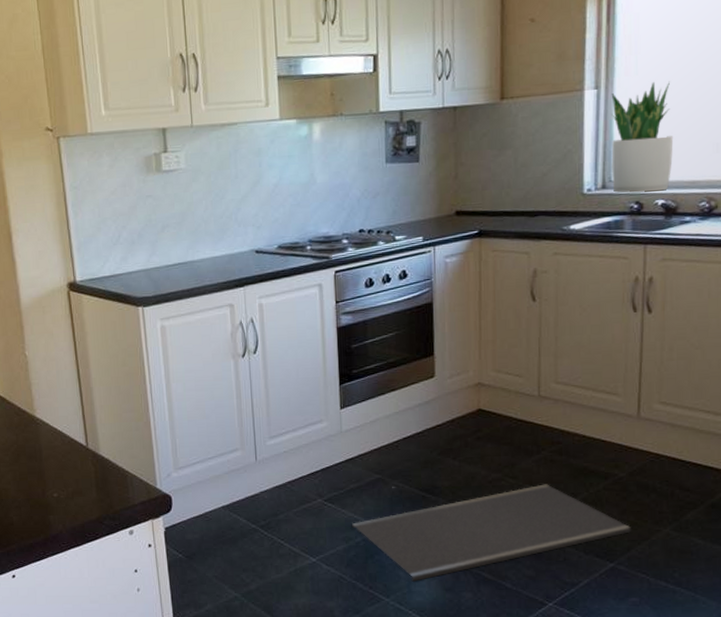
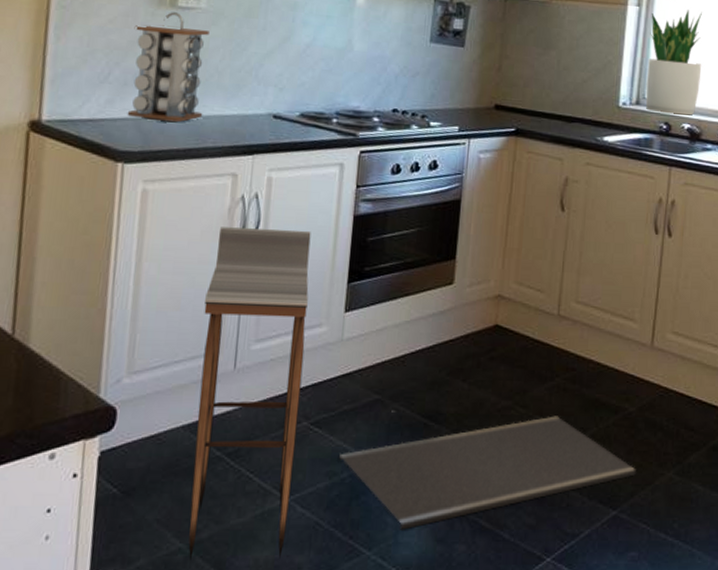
spice rack: none [131,176,198,270] -> present [127,12,209,123]
bar stool: none [224,345,317,606] -> present [188,227,311,561]

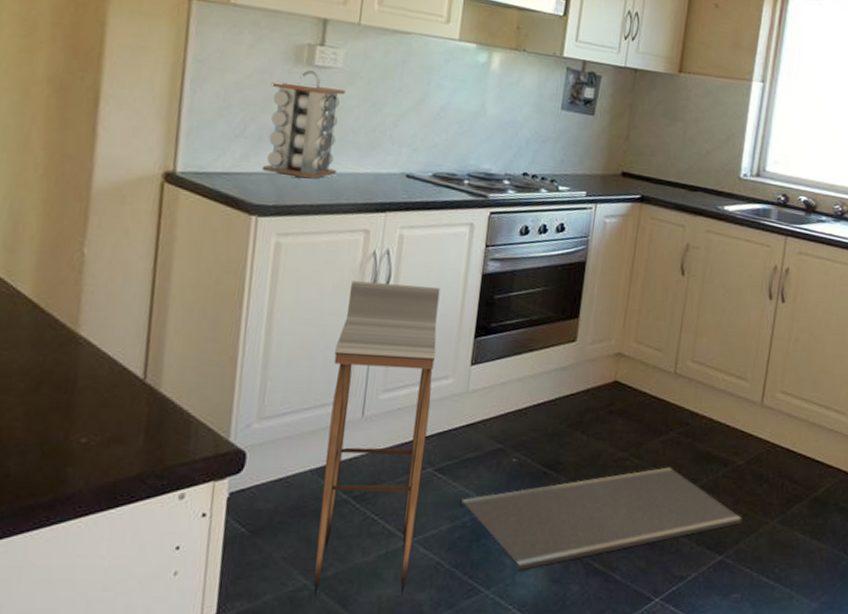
planter: present [645,10,702,116] -> none [765,88,823,189]

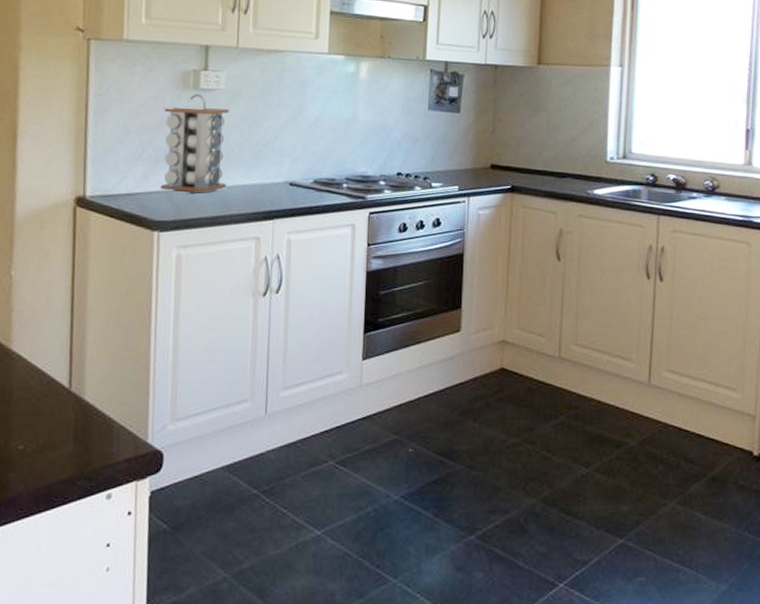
bar stool: present [313,281,441,597] -> none [232,286,329,589]
door mat: present [460,467,742,571] -> none [362,451,640,559]

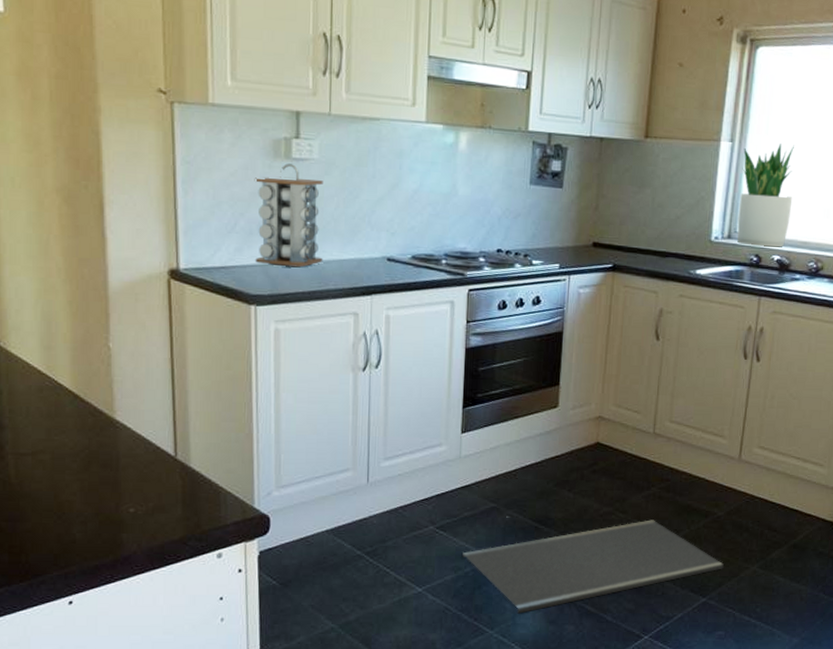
door mat: none [362,451,640,559] -> present [461,519,724,614]
planter: none [632,68,684,167] -> present [737,144,794,248]

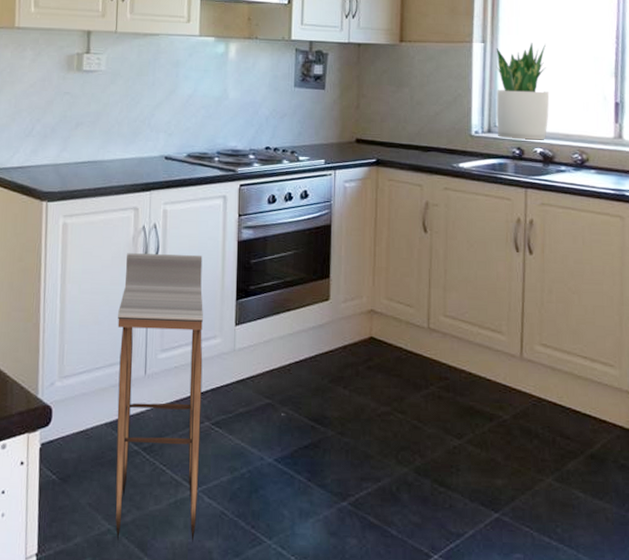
spice rack: present [254,163,323,268] -> none [48,75,109,167]
bar stool: none [338,361,428,638] -> present [115,253,203,543]
door mat: present [461,519,724,614] -> none [237,421,515,523]

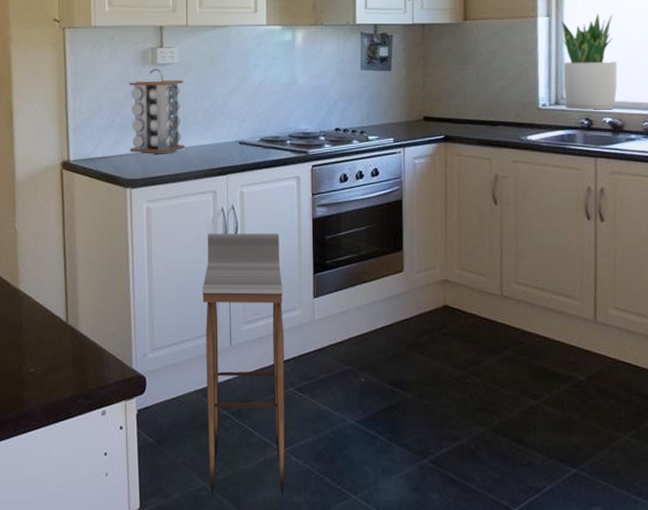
spice rack: none [48,75,109,167] -> present [127,68,185,154]

